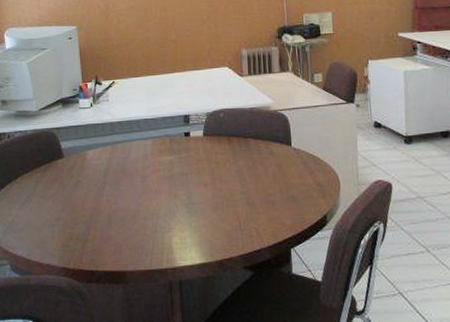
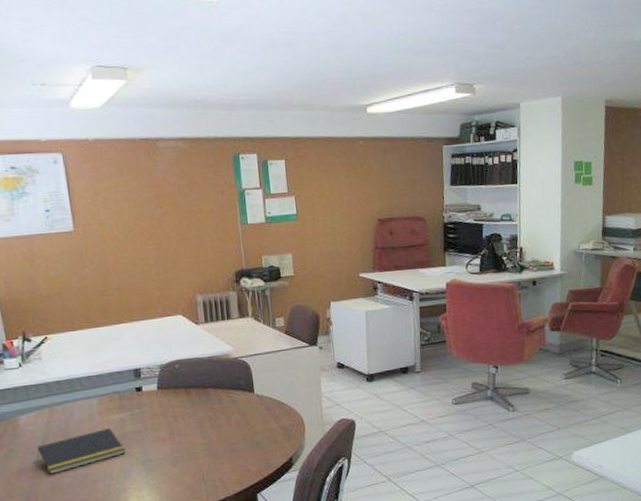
notepad: none [99,169,172,207] -> present [36,428,126,474]

